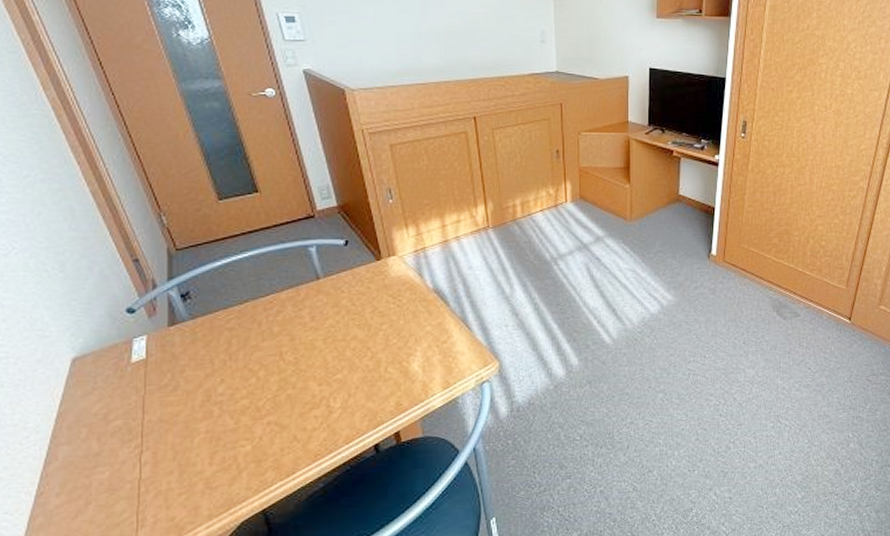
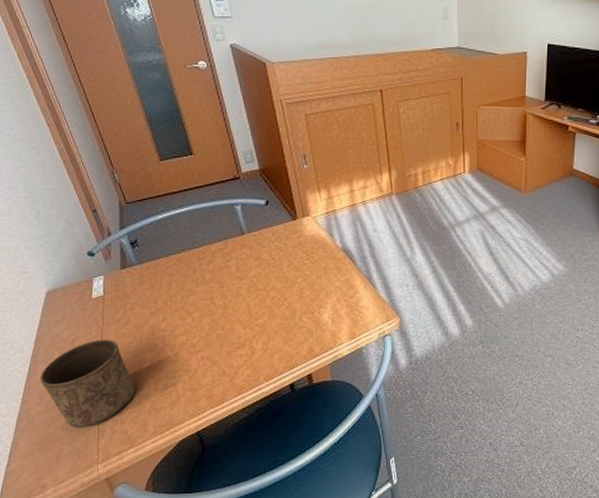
cup: none [62,409,185,520] -> present [40,339,135,428]

